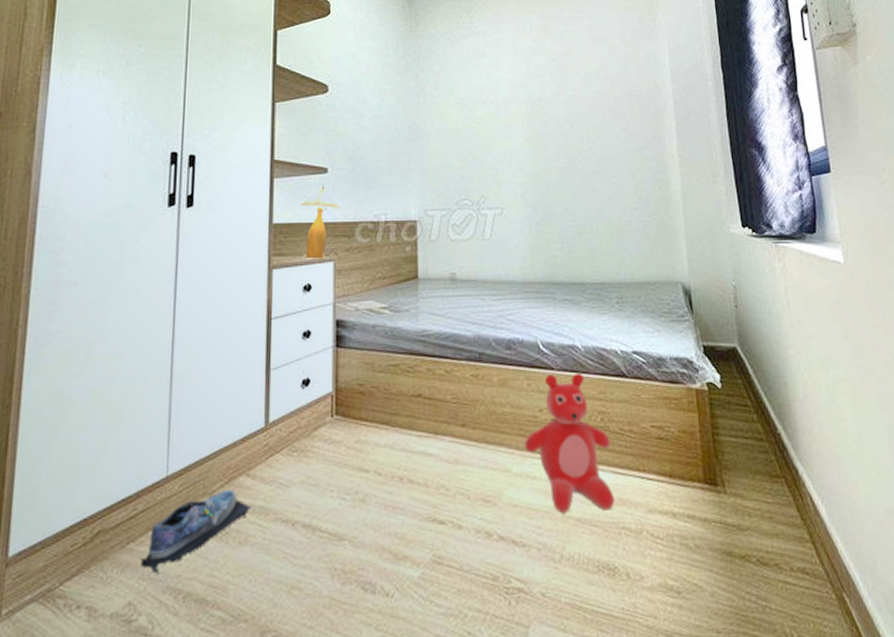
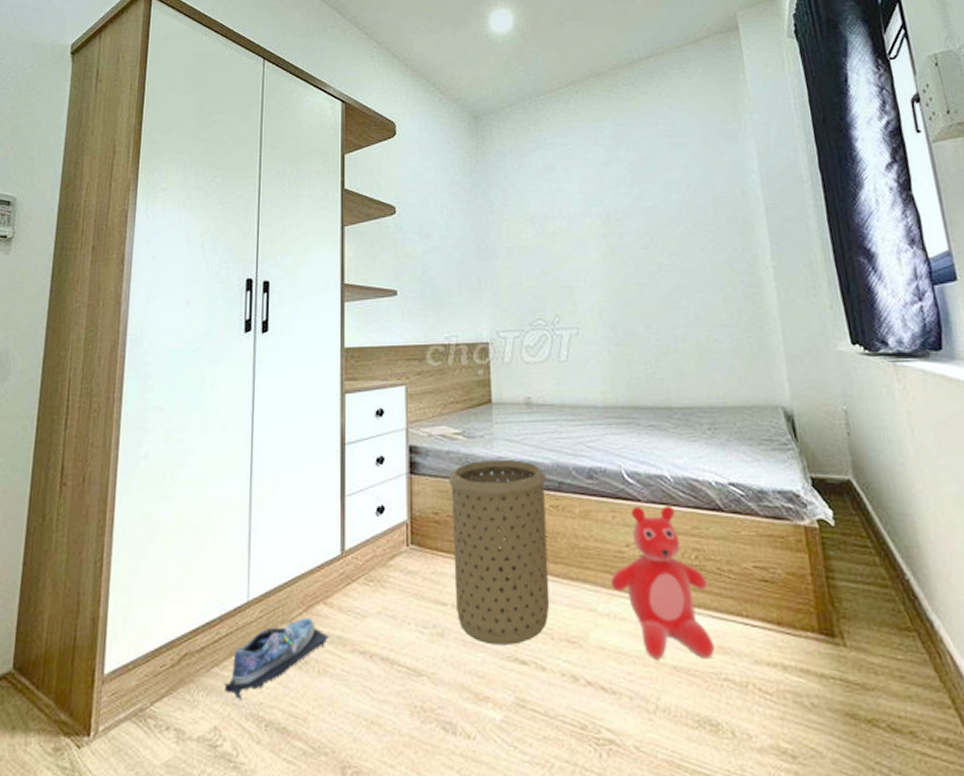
table lamp: present [300,184,341,259] -> none [371,307,411,383]
laundry basket: none [374,333,468,508] -> present [448,460,550,645]

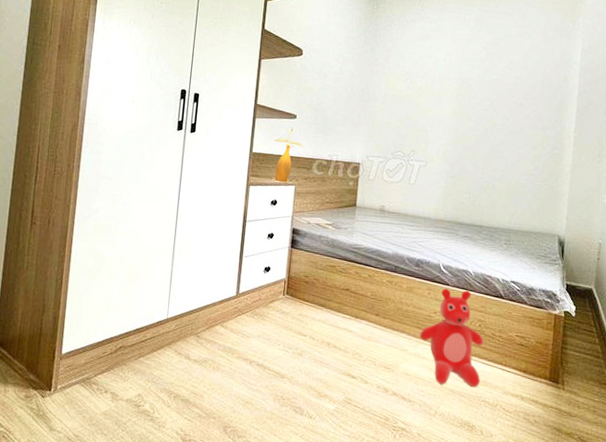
shoe: present [224,618,330,700] -> none [147,333,224,380]
table lamp: none [371,307,411,383] -> present [272,127,304,183]
laundry basket: present [448,460,550,645] -> none [312,245,387,366]

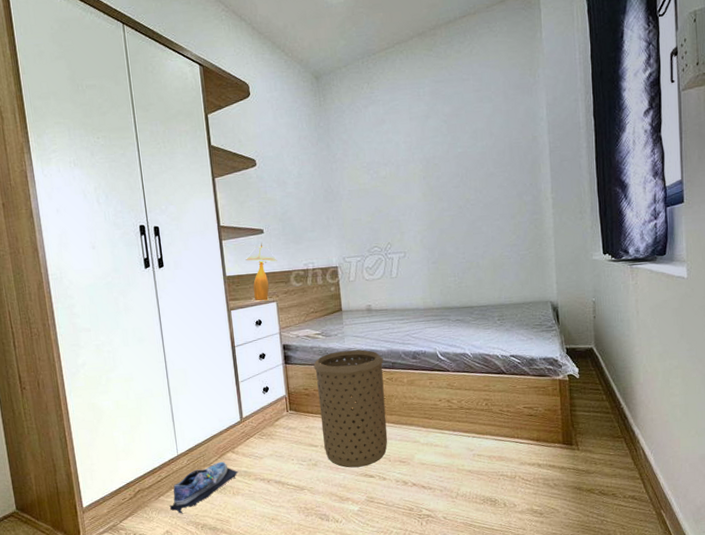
shoe: none [147,333,224,380] -> present [169,462,239,514]
laundry basket: none [312,245,387,366] -> present [313,349,388,468]
teddy bear: present [420,289,484,388] -> none [429,372,495,467]

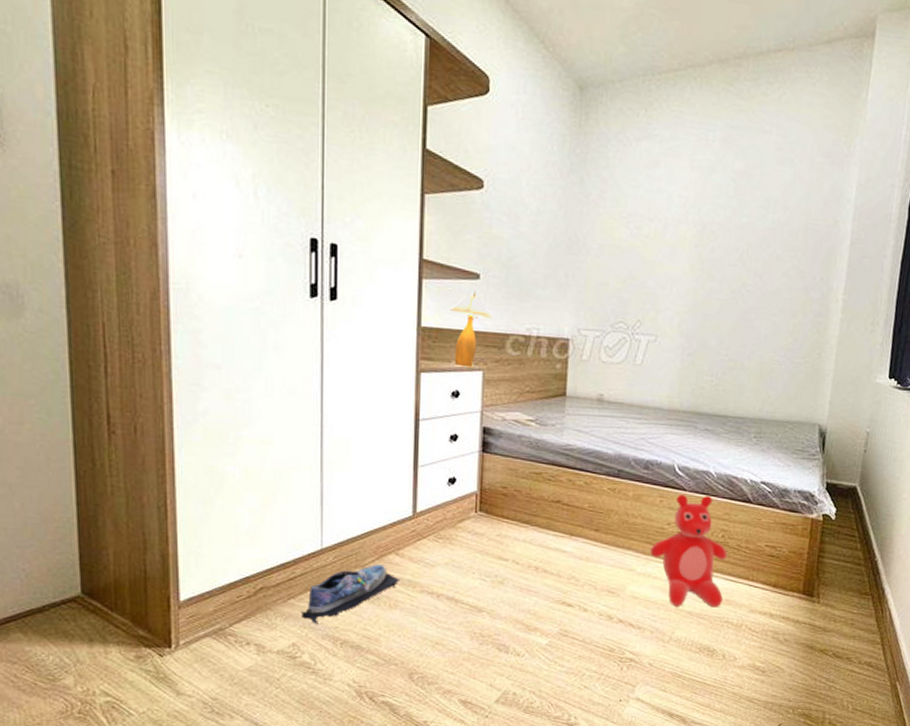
laundry basket: present [313,349,388,468] -> none [516,446,608,592]
teddy bear: none [429,372,495,467] -> present [650,495,727,608]

